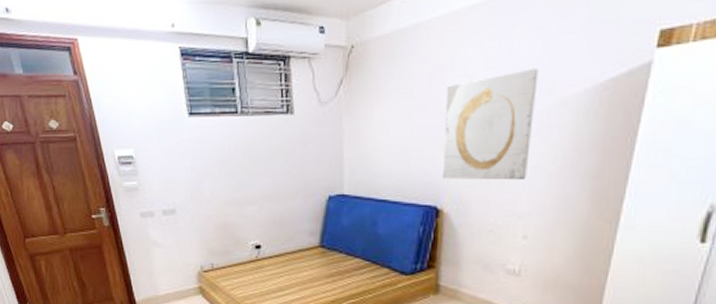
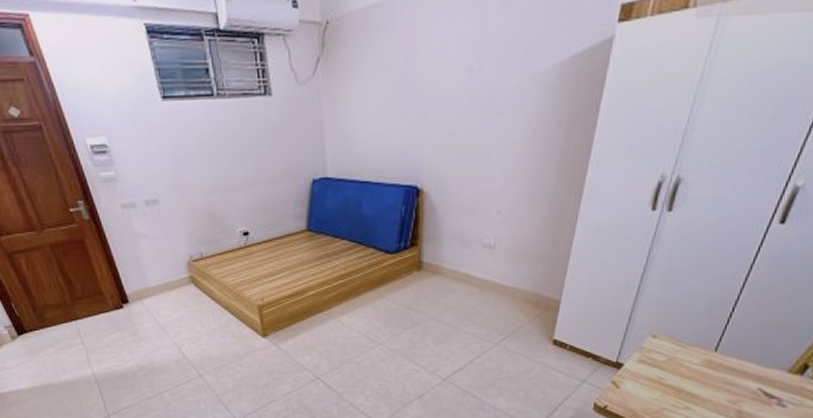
wall art: present [441,68,539,181] -> none [421,44,510,158]

